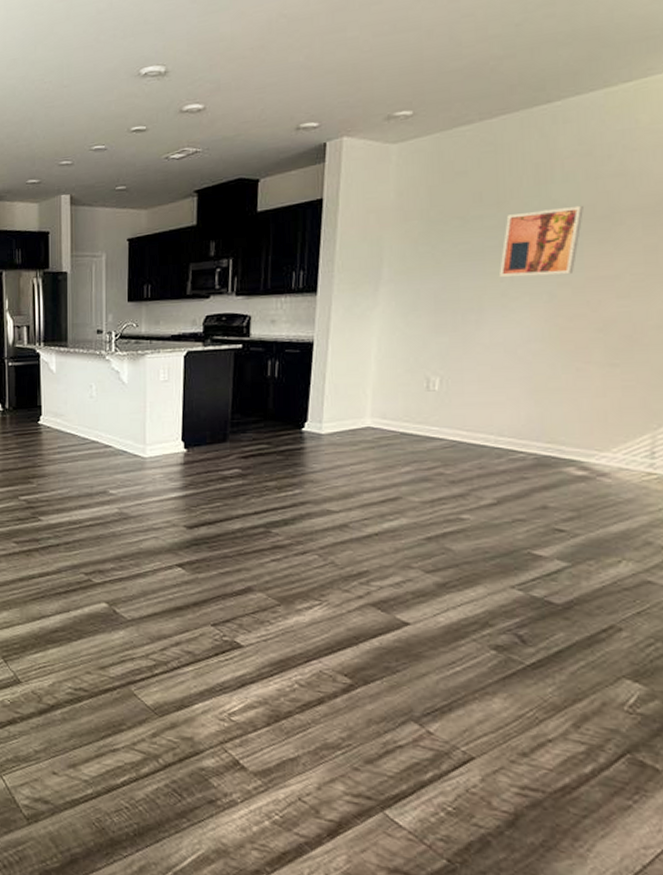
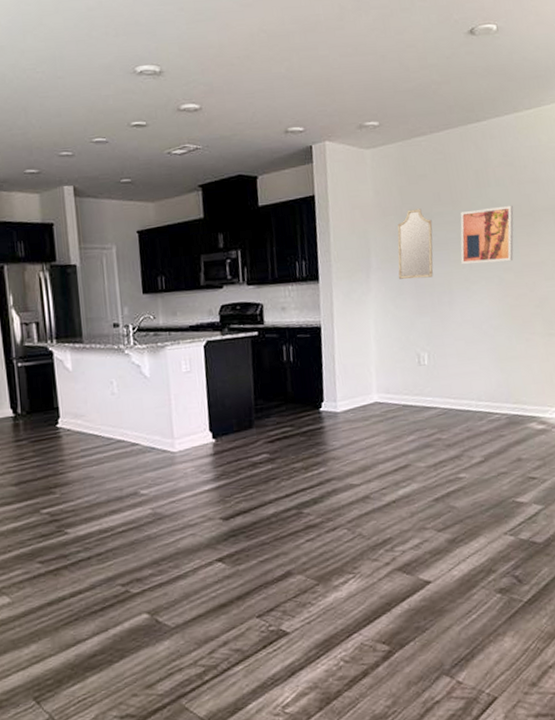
home mirror: none [414,211,467,293] -> present [397,208,434,279]

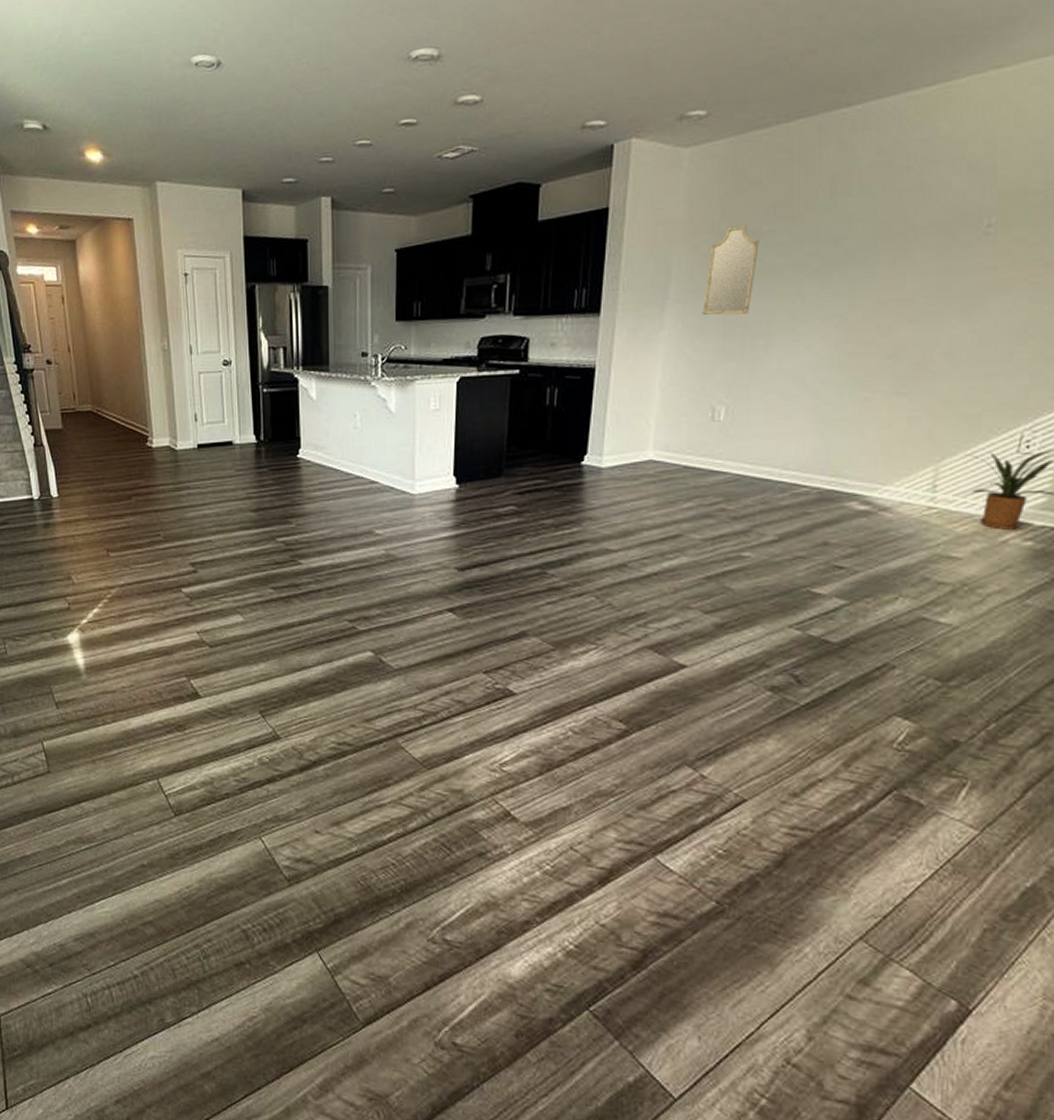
wall art: present [460,205,514,265] -> none [789,221,879,299]

